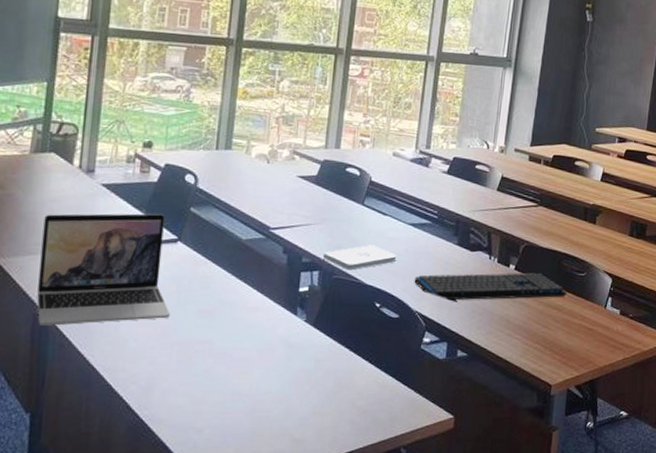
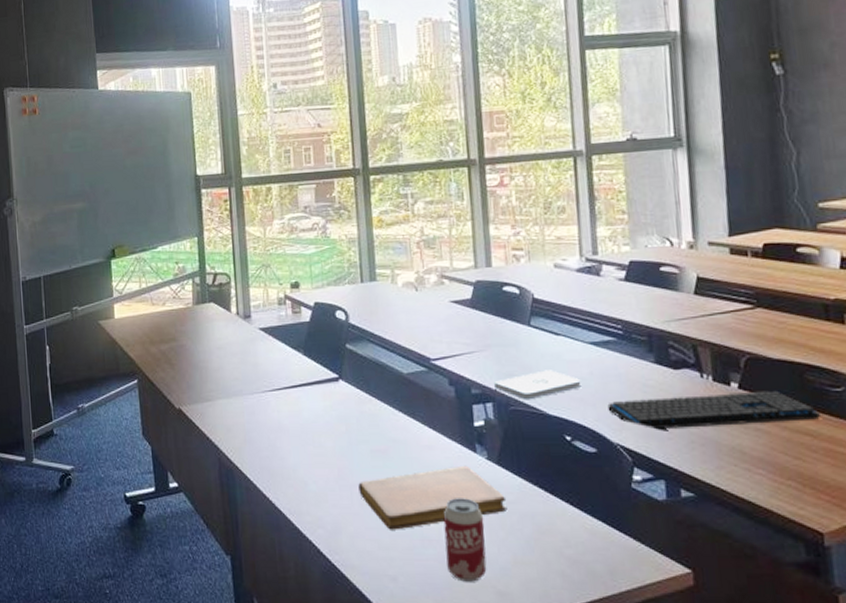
laptop: present [37,213,171,326] -> none [214,353,345,470]
notebook: none [179,326,316,386] -> present [358,465,508,530]
beverage can: none [252,356,293,432] -> present [443,498,487,582]

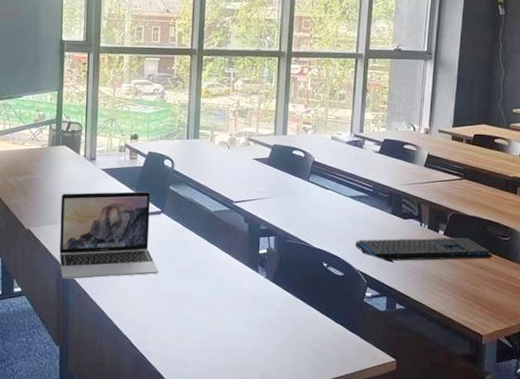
laptop: none [214,353,345,470] -> present [59,191,159,279]
notebook: present [358,465,508,530] -> none [167,282,276,328]
beverage can: present [443,498,487,582] -> none [227,305,258,367]
notepad: present [494,370,582,400] -> none [278,214,339,236]

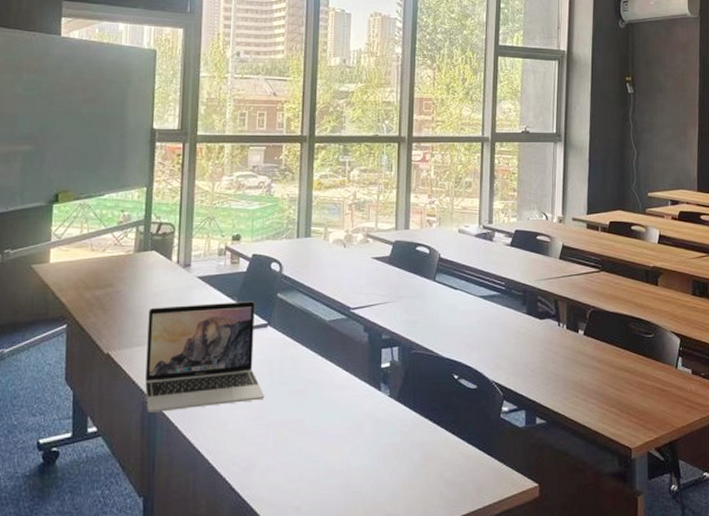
keyboard: present [355,237,492,261] -> none [488,336,637,369]

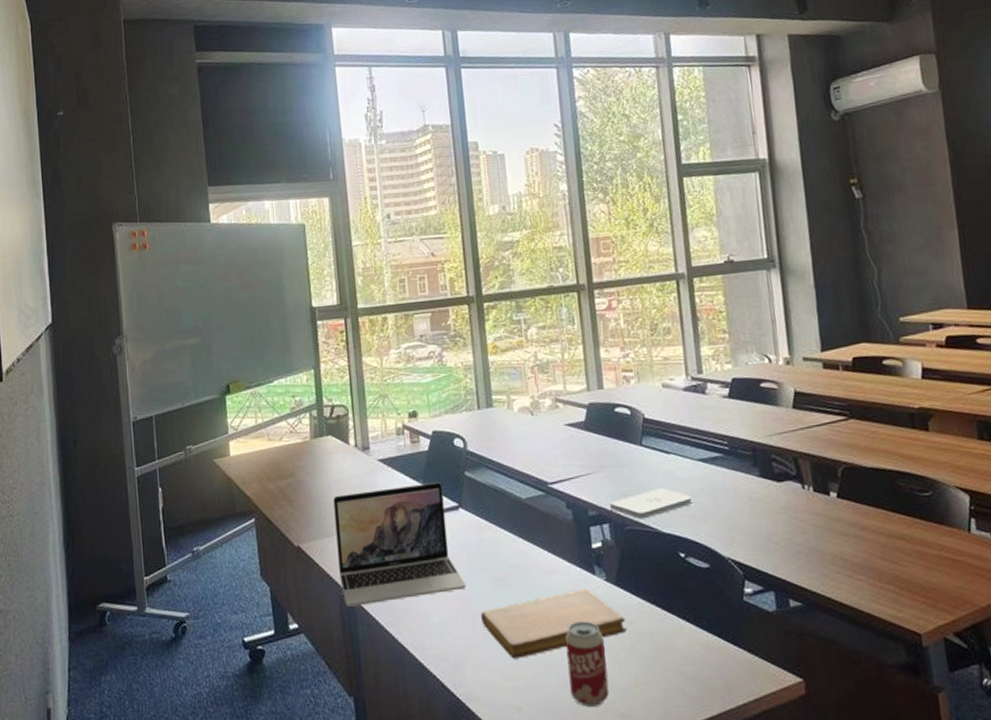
notebook: none [275,402,402,464] -> present [481,588,627,659]
beverage can: none [346,431,381,507] -> present [565,621,610,707]
notepad: none [402,319,470,345] -> present [610,488,693,520]

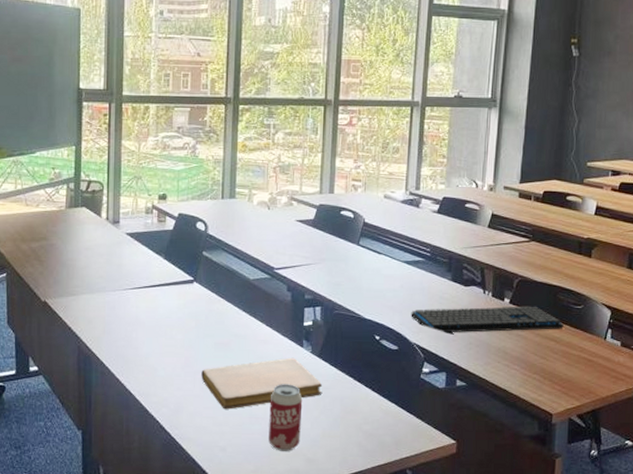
laptop: present [333,482,467,607] -> none [80,258,192,356]
notepad: present [610,488,693,520] -> none [324,282,393,306]
keyboard: none [717,498,912,542] -> present [411,306,564,333]

